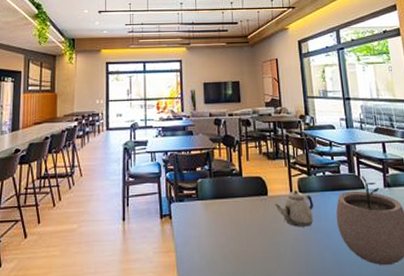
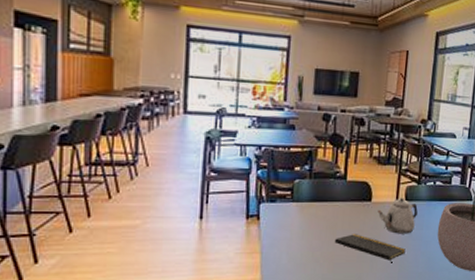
notepad: none [239,229,309,258] -> present [334,234,406,263]

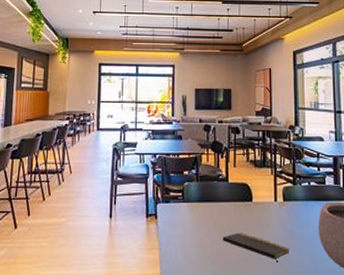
teapot: present [377,198,418,234] -> none [259,198,296,233]

